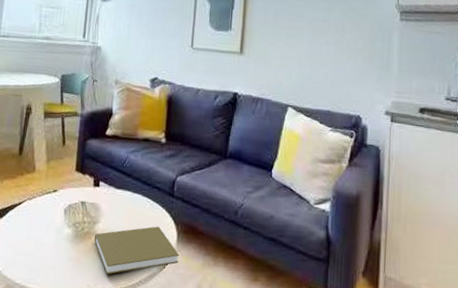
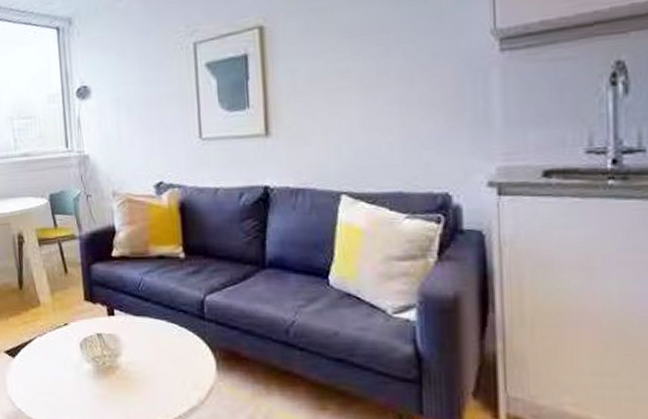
book: present [94,226,180,275] -> none [118,354,223,411]

